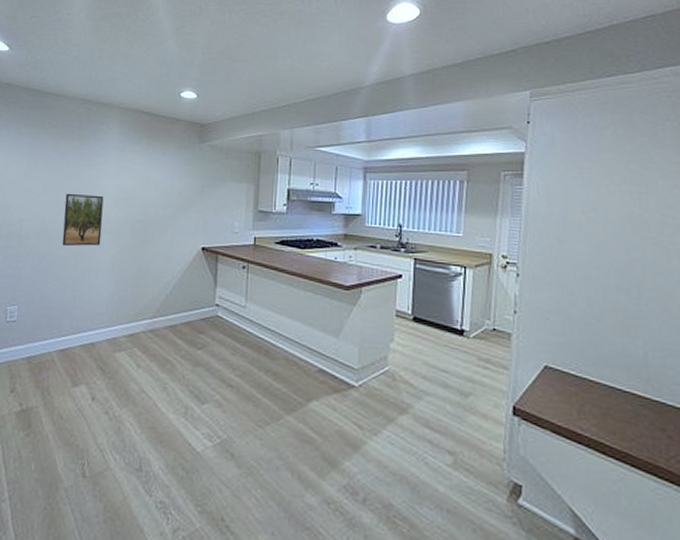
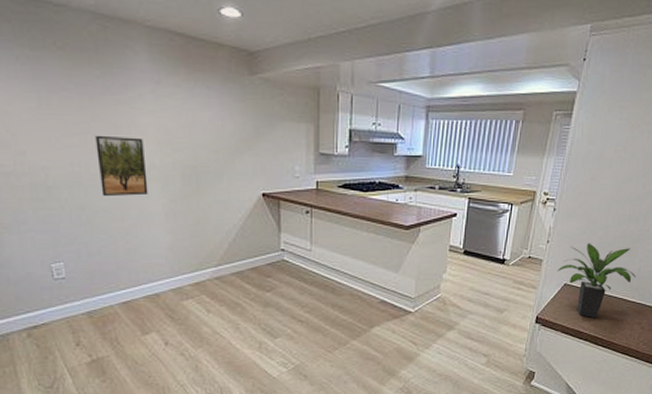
potted plant: none [532,316,643,417] -> present [557,243,636,319]

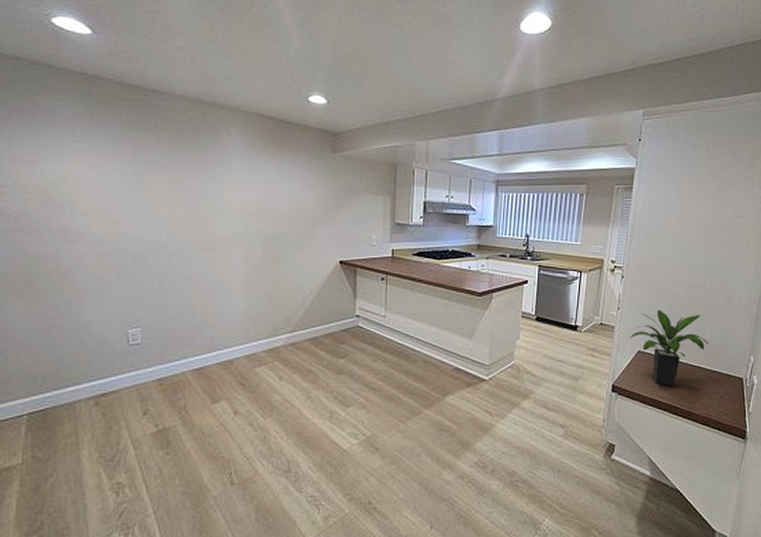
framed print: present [95,135,148,197] -> none [184,206,230,264]

